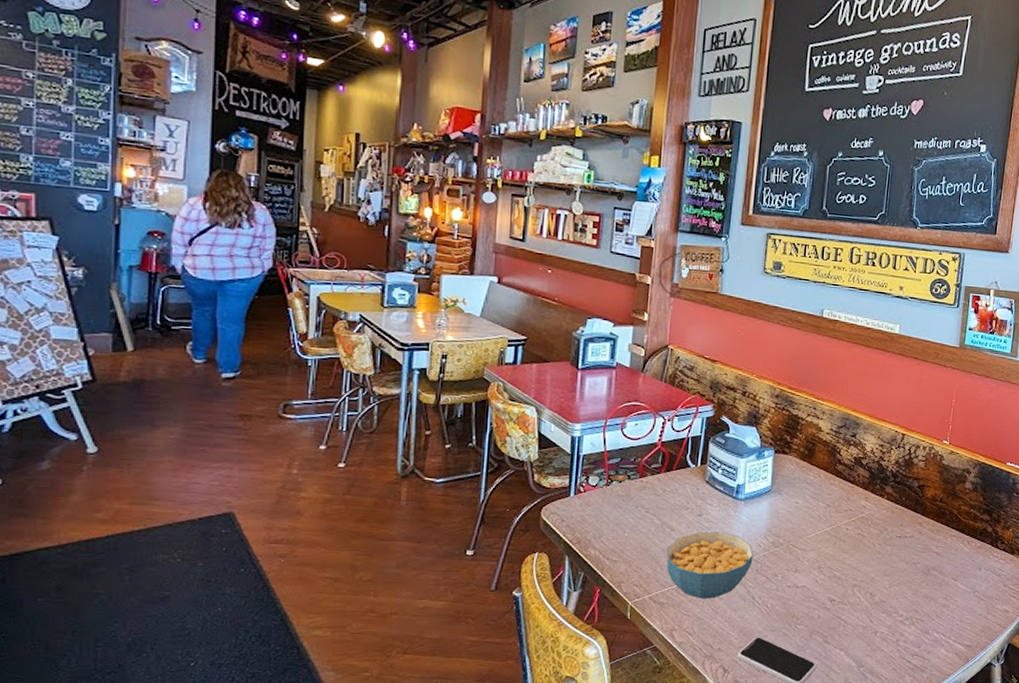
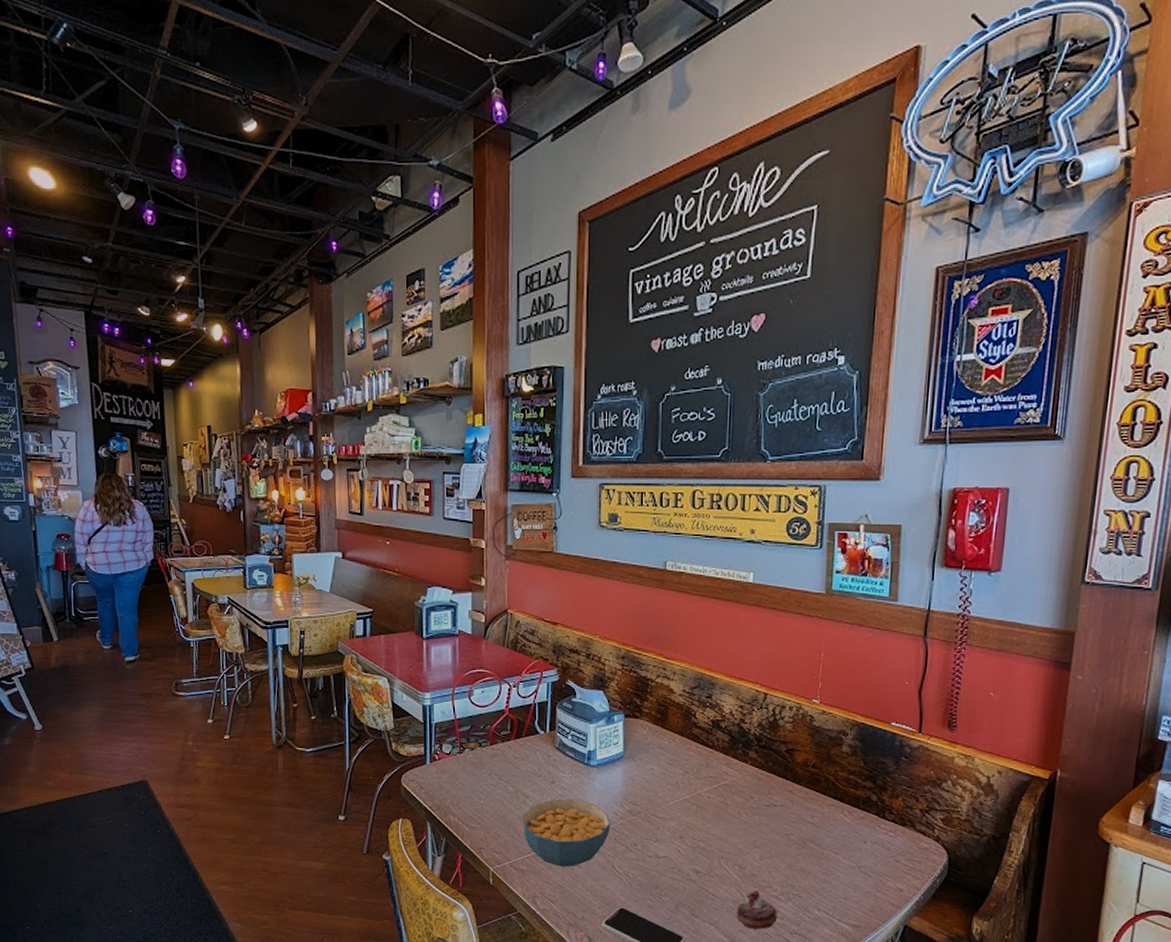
pastry: none [865,615,902,653] -> present [736,890,777,929]

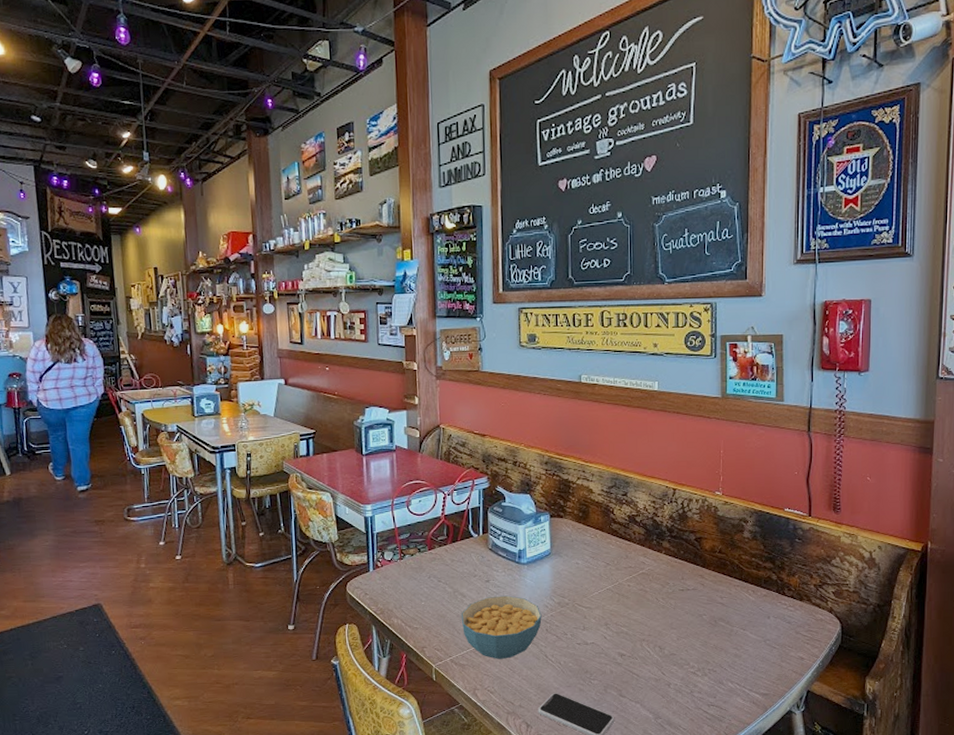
pastry: present [736,890,777,929] -> none [659,668,695,704]

